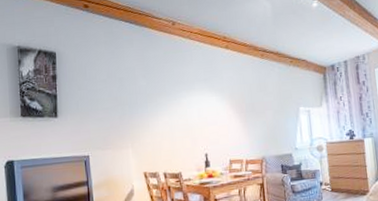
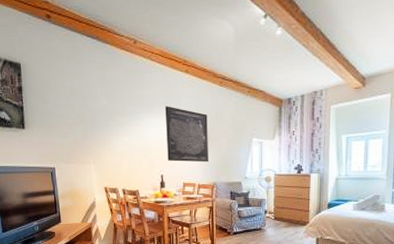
wall art: none [207,82,255,138] -> present [165,106,209,163]

